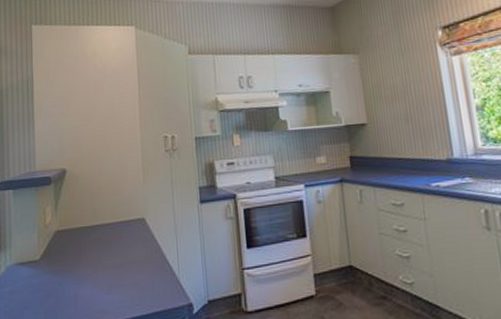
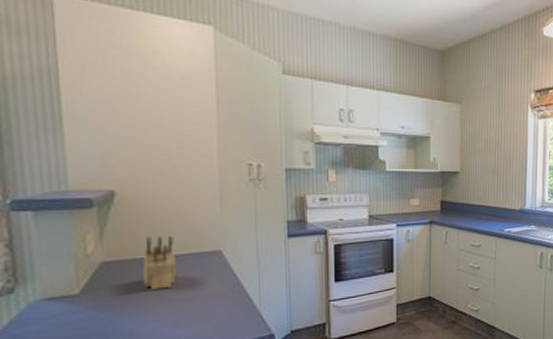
knife block: none [84,206,110,256] -> present [143,236,177,289]

